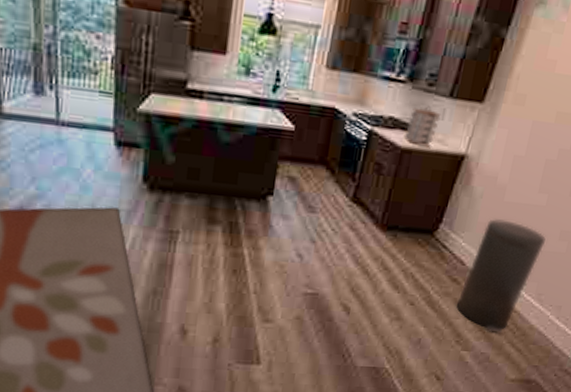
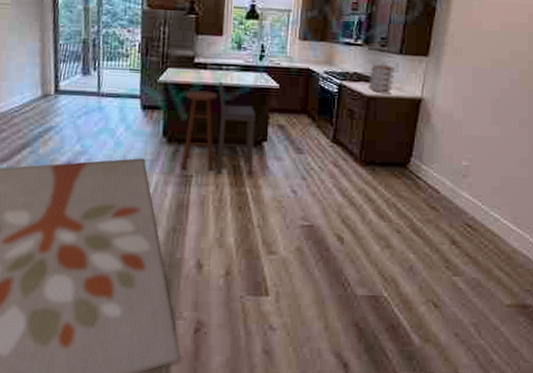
bar stool: none [165,126,216,228] -> present [181,90,218,172]
bar stool: none [209,116,262,234] -> present [216,81,256,175]
pedal bin: present [455,219,546,334] -> none [439,151,509,258]

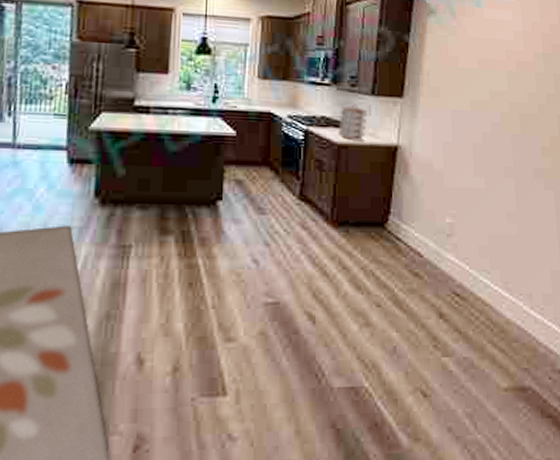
bar stool: present [181,90,218,172] -> none [117,139,163,240]
bar stool: present [216,81,256,175] -> none [161,128,209,242]

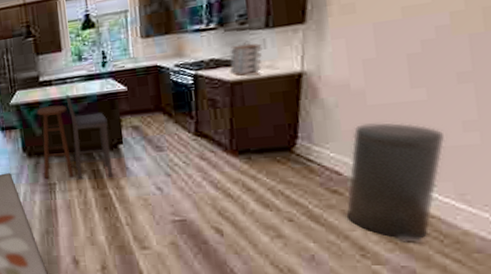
bar stool: none [117,139,163,240] -> present [36,105,75,179]
bar stool: none [161,128,209,242] -> present [65,94,114,179]
pedal bin: none [424,206,496,333] -> present [346,122,446,244]

